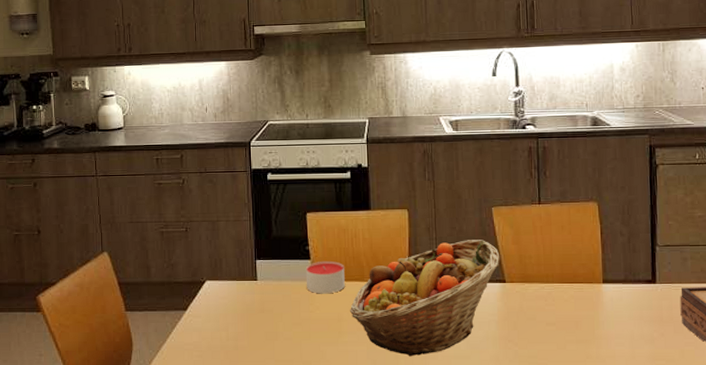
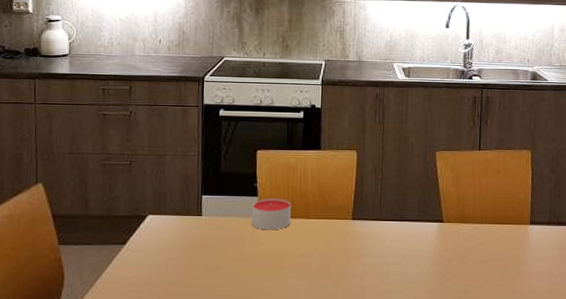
fruit basket: present [349,240,500,357] -> none [293,181,440,292]

